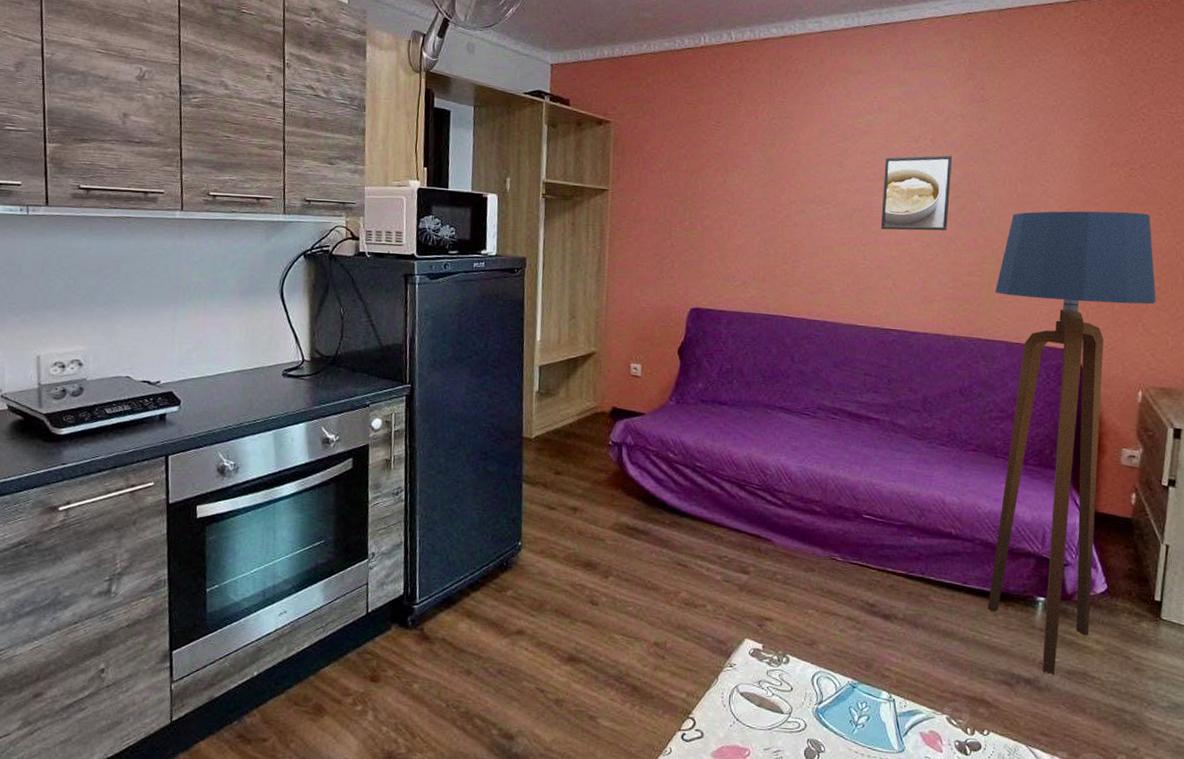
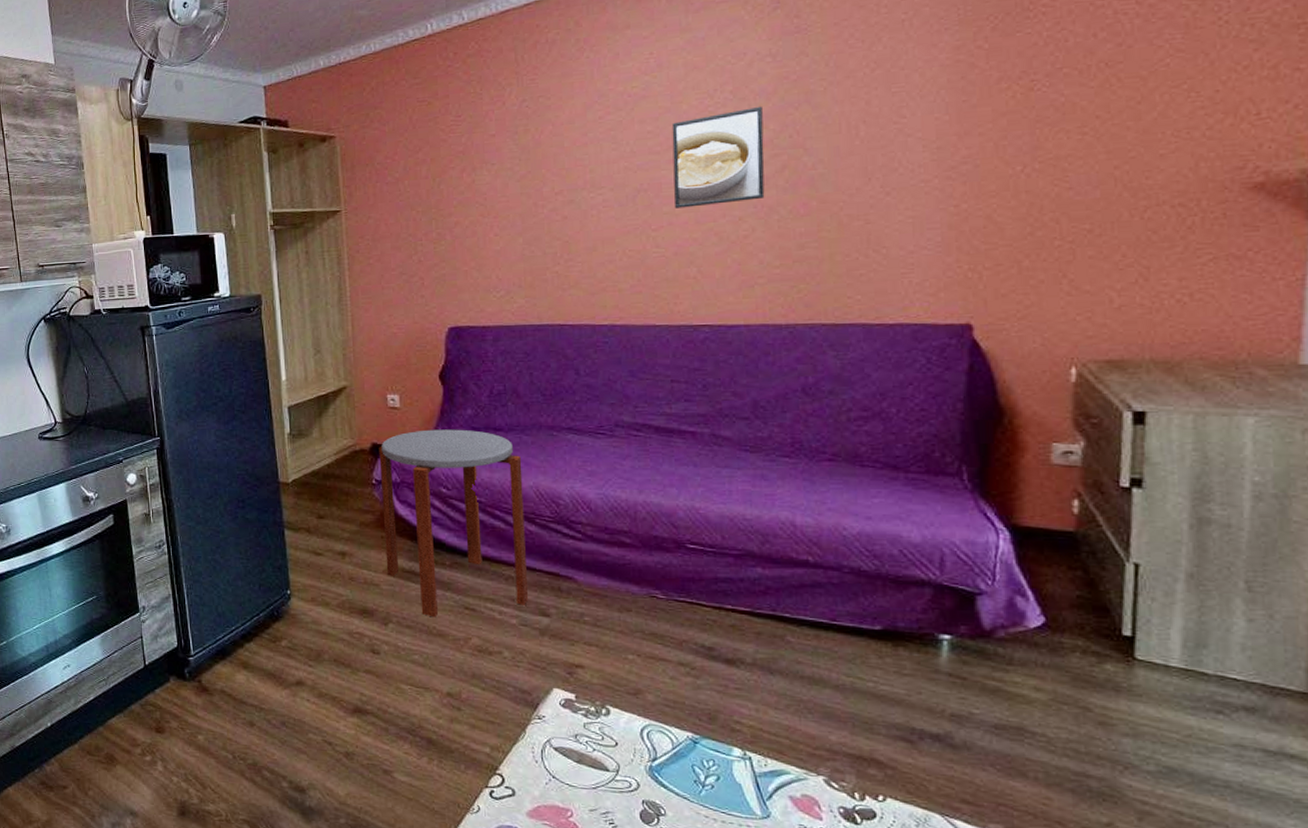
side table: none [613,398,740,572] -> present [379,429,529,618]
floor lamp: present [987,211,1156,674] -> none [840,135,1088,729]

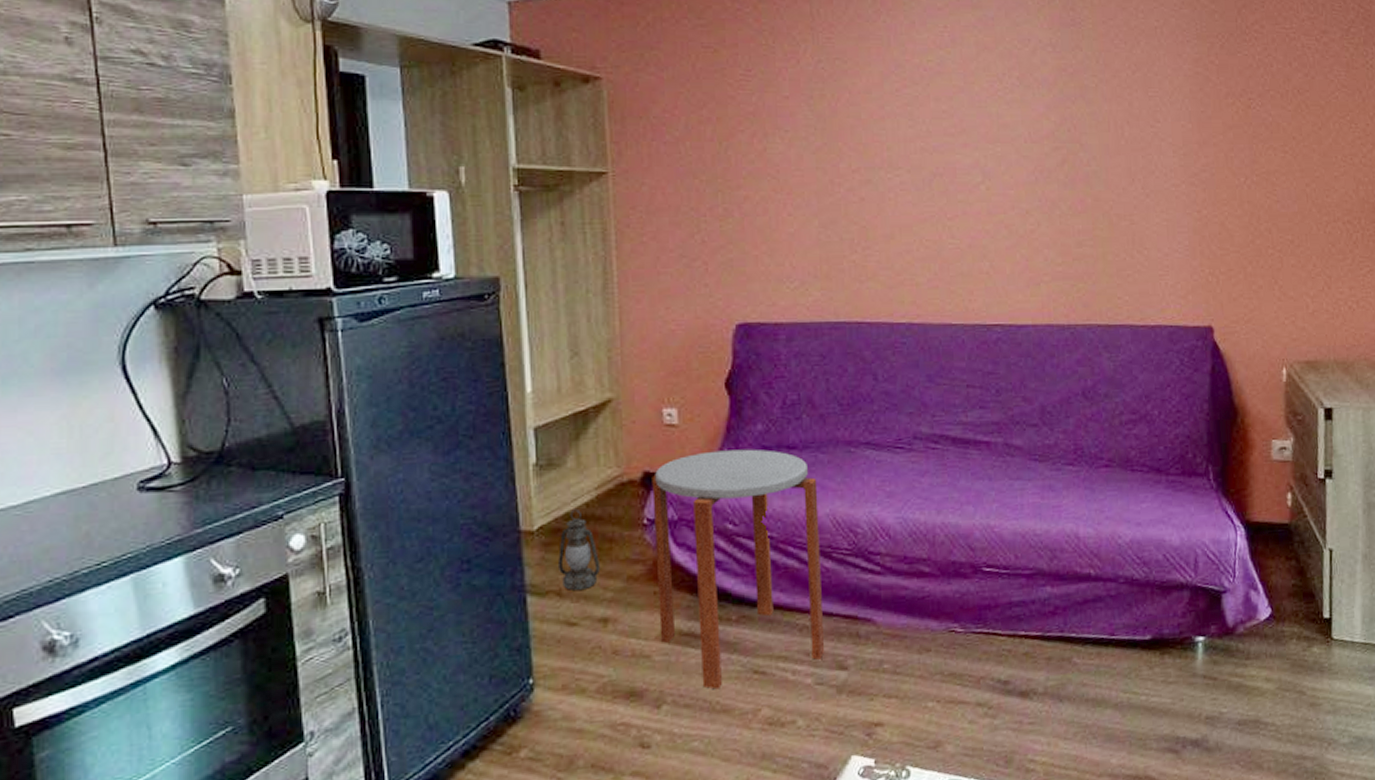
lantern: none [307,468,339,529] -> present [558,509,600,590]
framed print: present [671,106,765,208] -> none [965,96,1048,197]

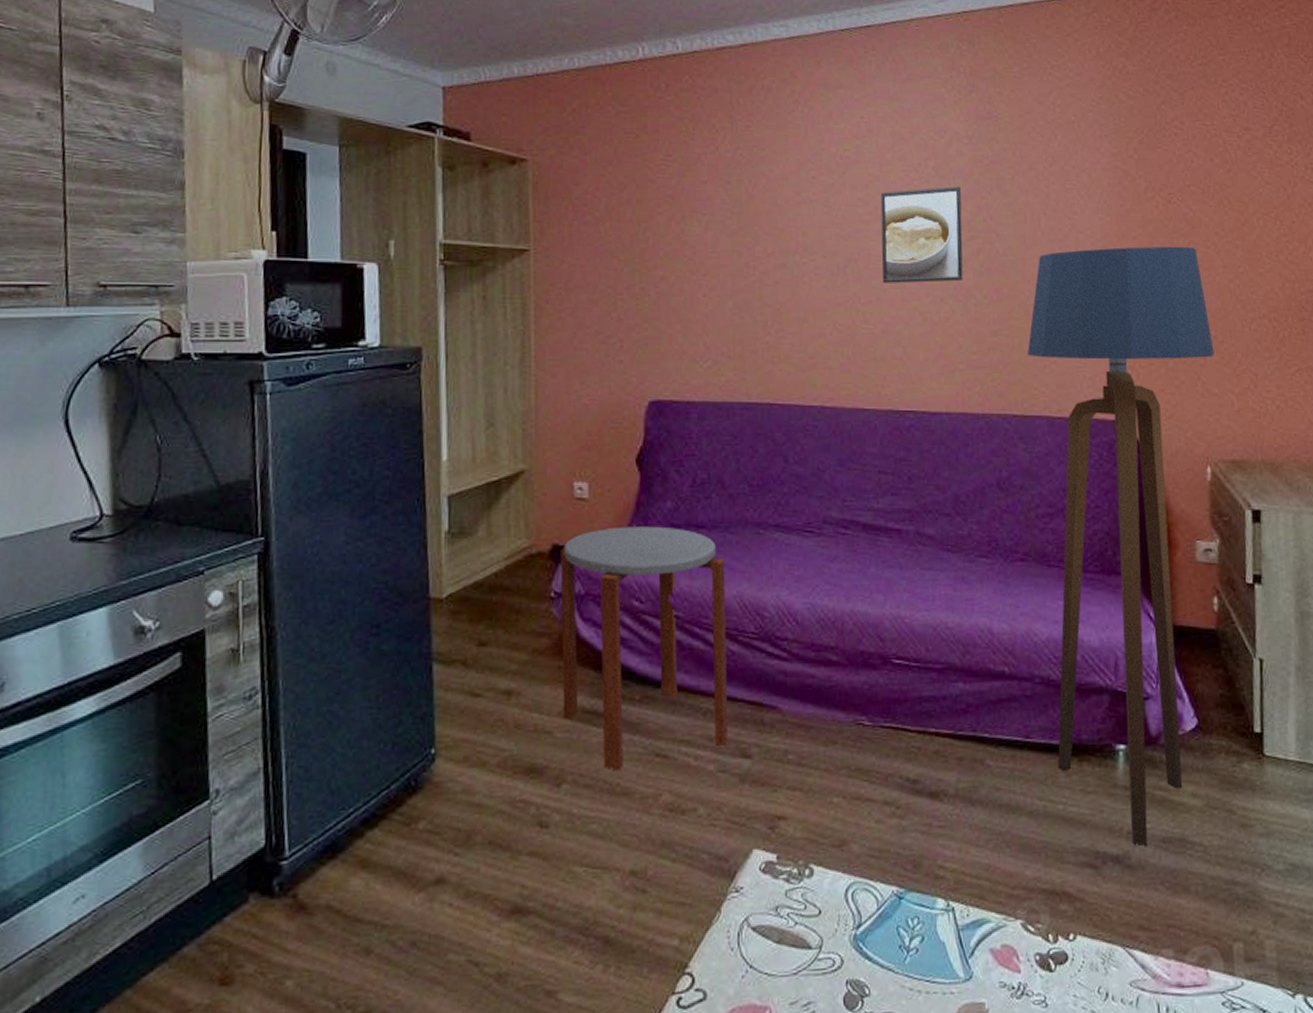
lantern: present [558,509,600,590] -> none [465,578,506,660]
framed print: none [965,96,1048,197] -> present [880,186,963,284]
floor lamp: none [1111,152,1291,729] -> present [1028,246,1214,845]

